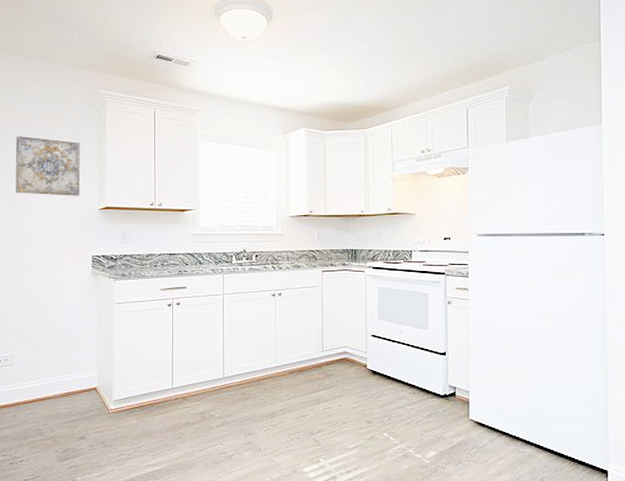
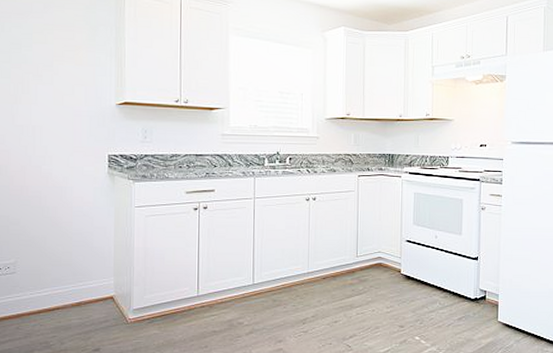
wall art: present [15,135,80,196] -> none [17,18,95,89]

